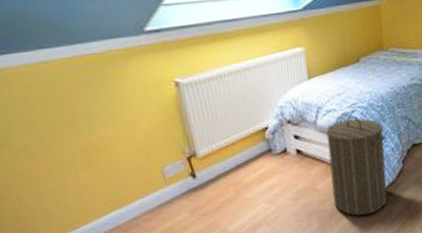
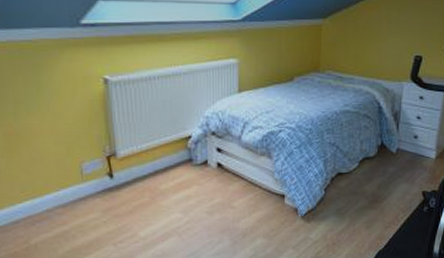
laundry hamper: present [326,115,387,216] -> none [249,135,311,240]

